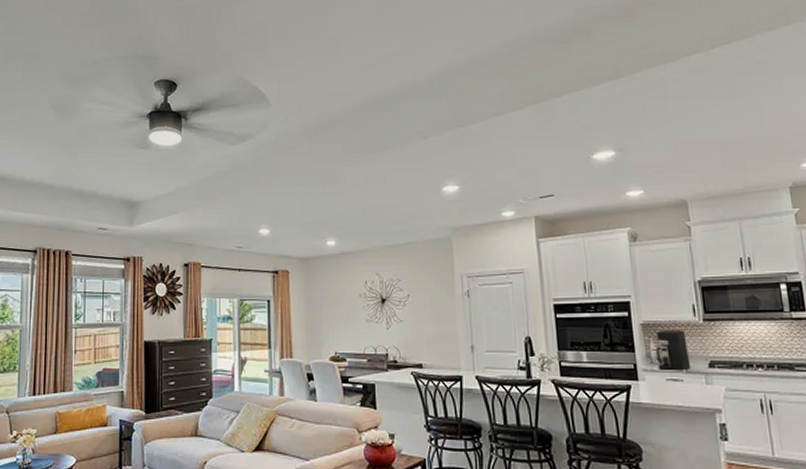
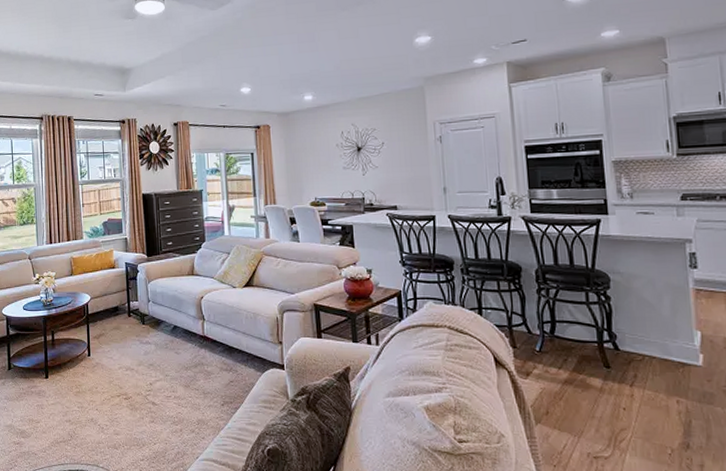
coffee maker: present [656,329,691,371] -> none [627,164,663,205]

